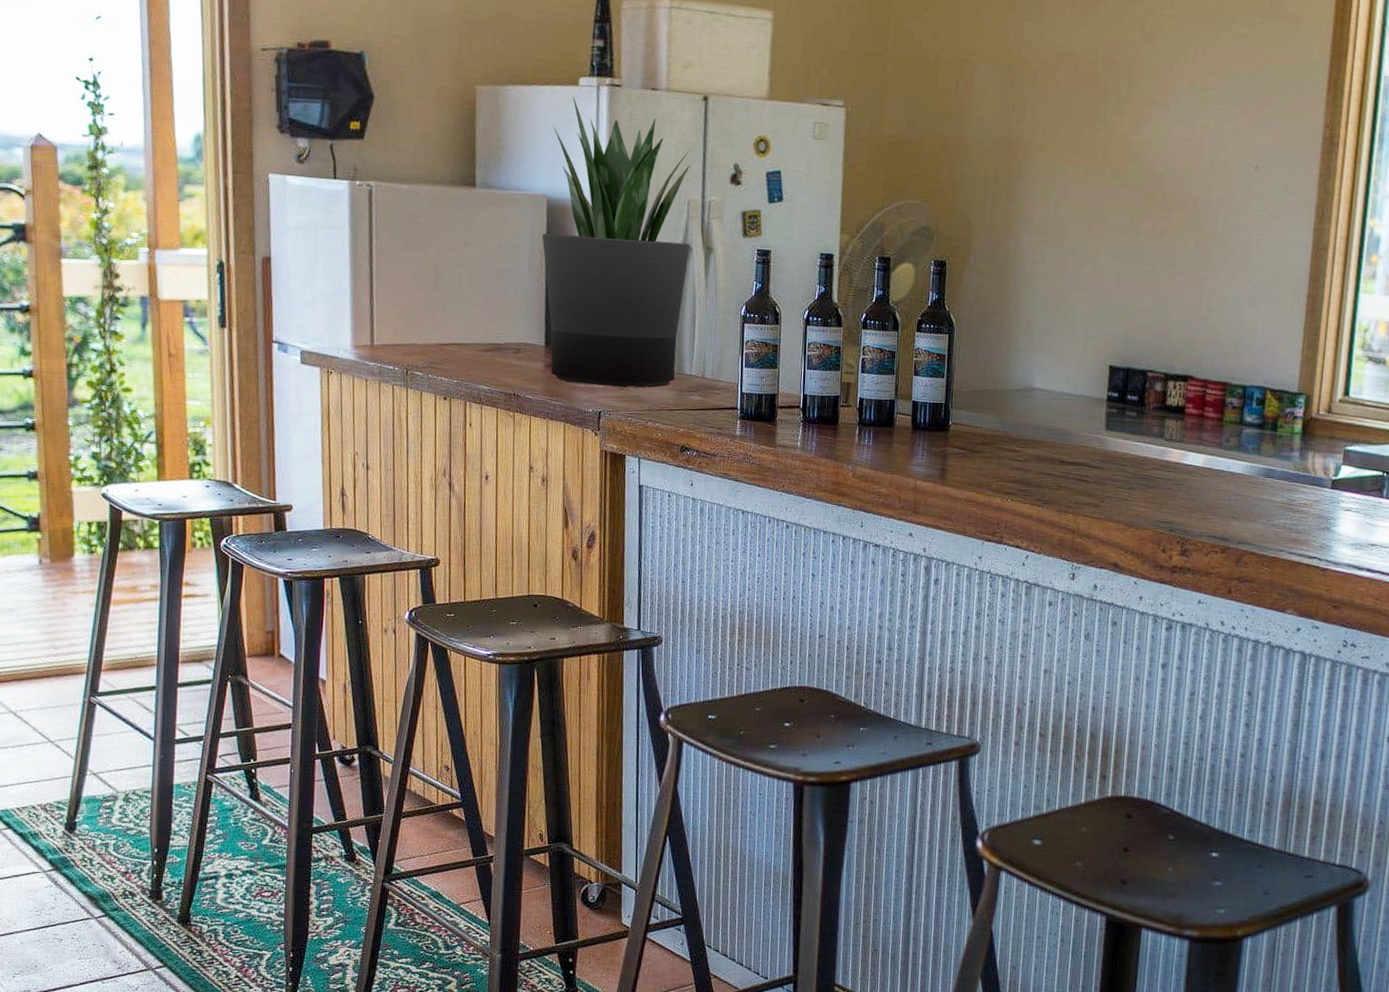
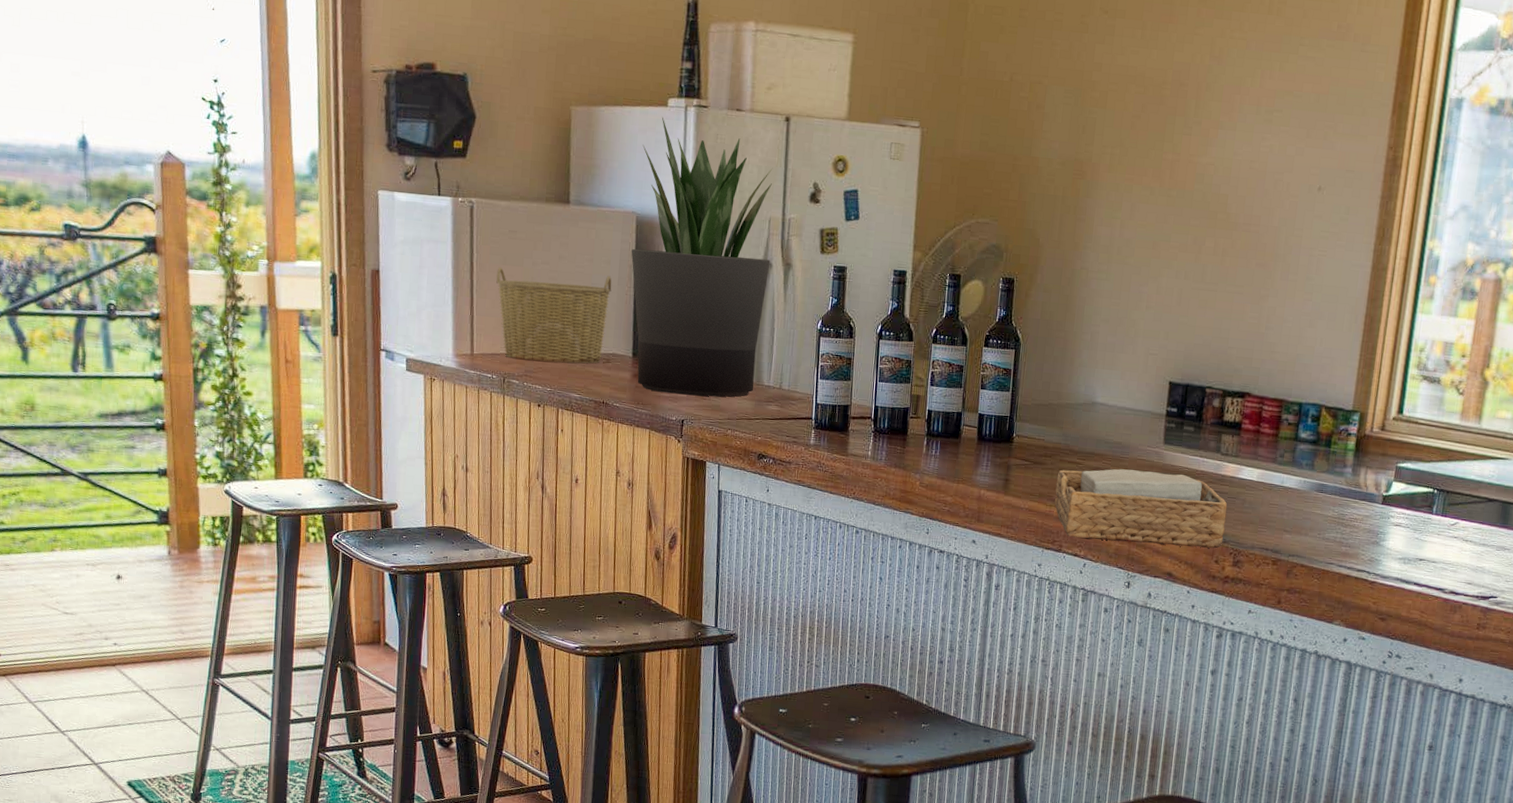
basket: none [397,253,522,355] -> present [496,267,612,365]
napkin holder: none [993,456,1173,537] -> present [1054,469,1228,549]

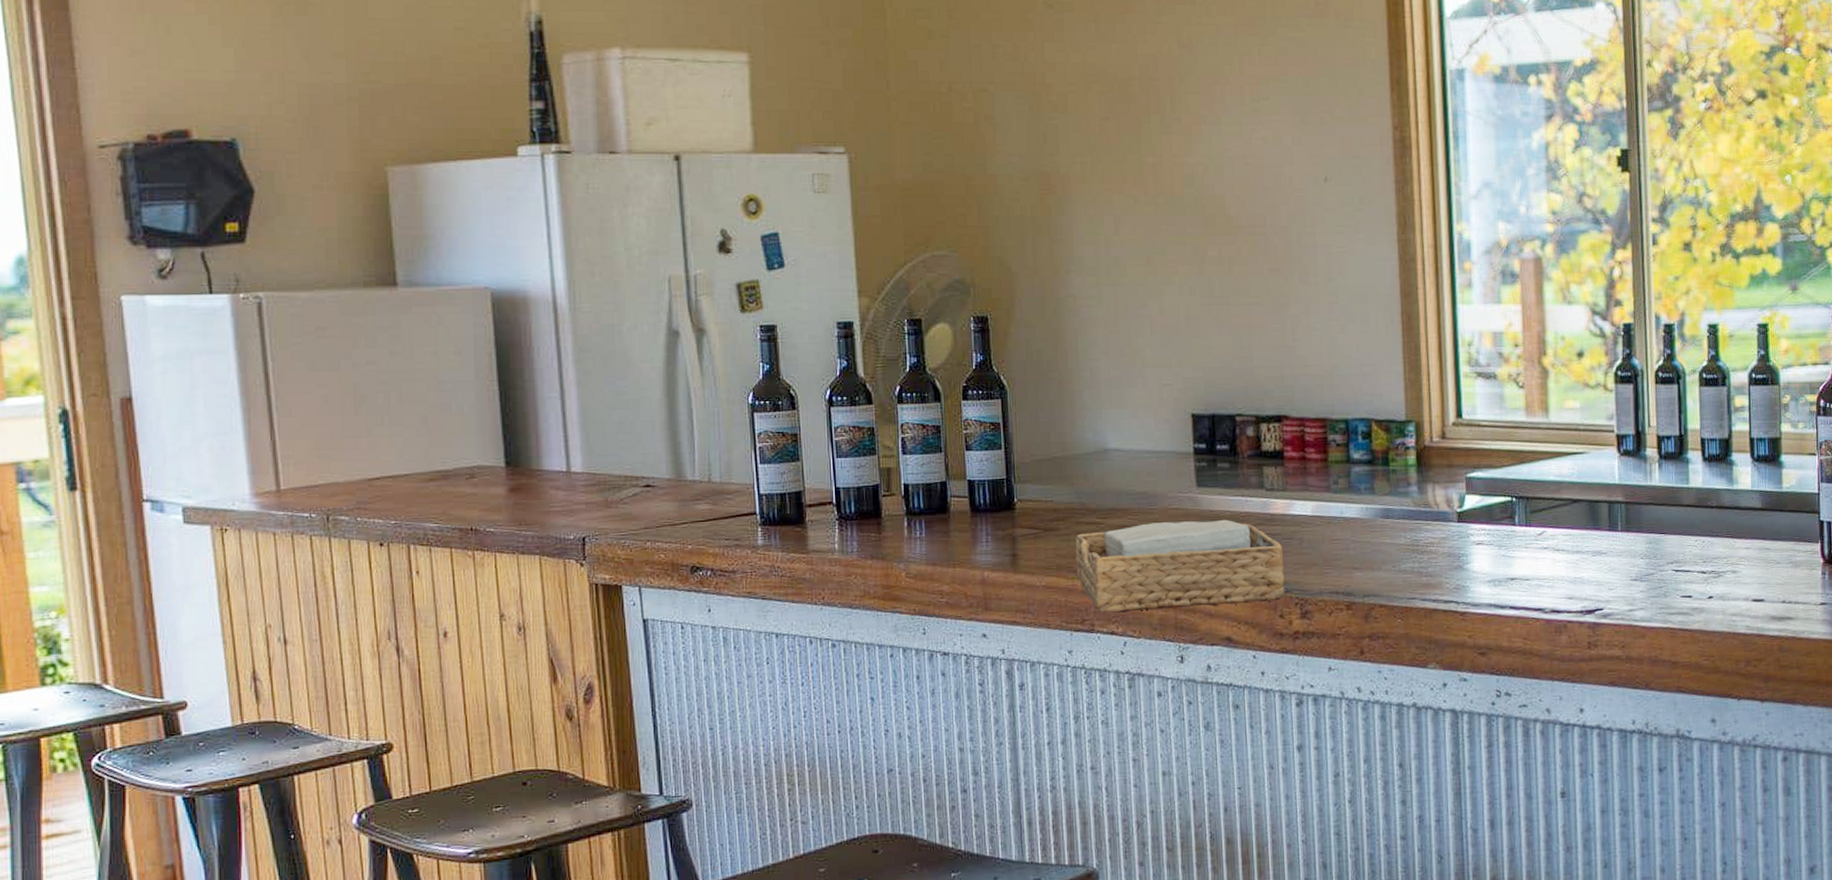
basket: present [496,267,612,365] -> none [303,369,467,490]
planter: present [631,117,773,397] -> none [488,169,677,507]

